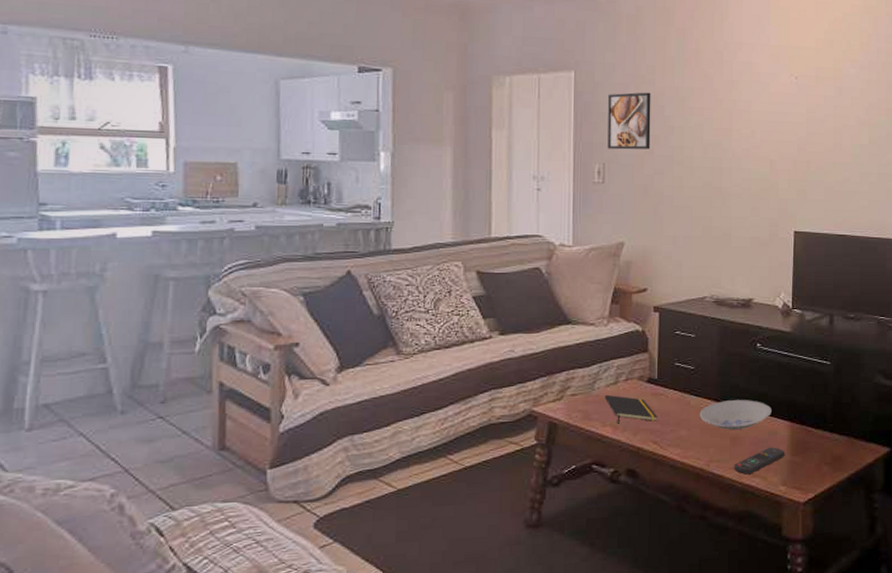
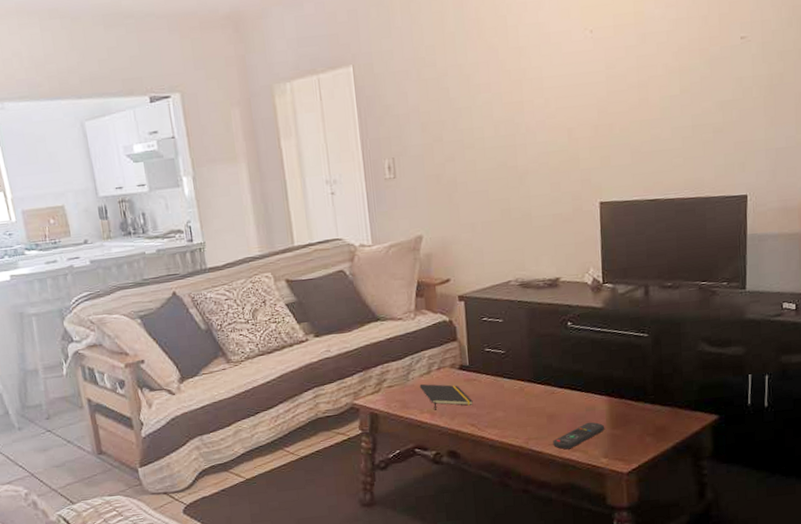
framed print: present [607,92,651,150] -> none [390,75,439,143]
bowl: present [699,400,772,431] -> none [513,378,588,409]

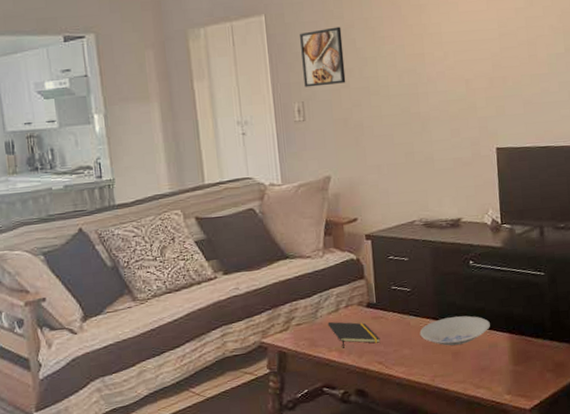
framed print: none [390,75,439,143] -> present [300,27,346,87]
bowl: none [513,378,588,409] -> present [419,315,490,346]
remote control: present [553,422,605,450] -> none [458,358,508,387]

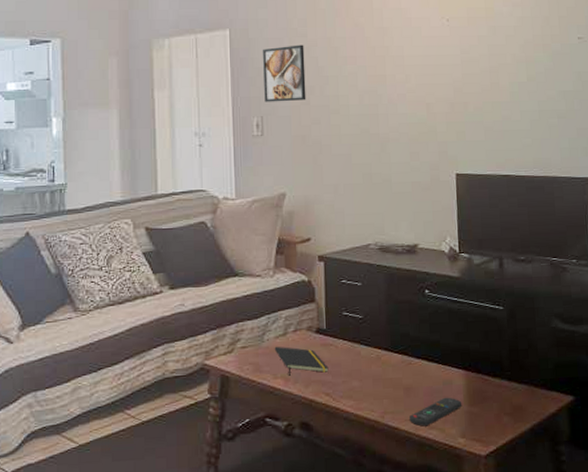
bowl: present [419,315,490,346] -> none [370,348,445,381]
remote control: none [458,358,508,387] -> present [409,397,462,427]

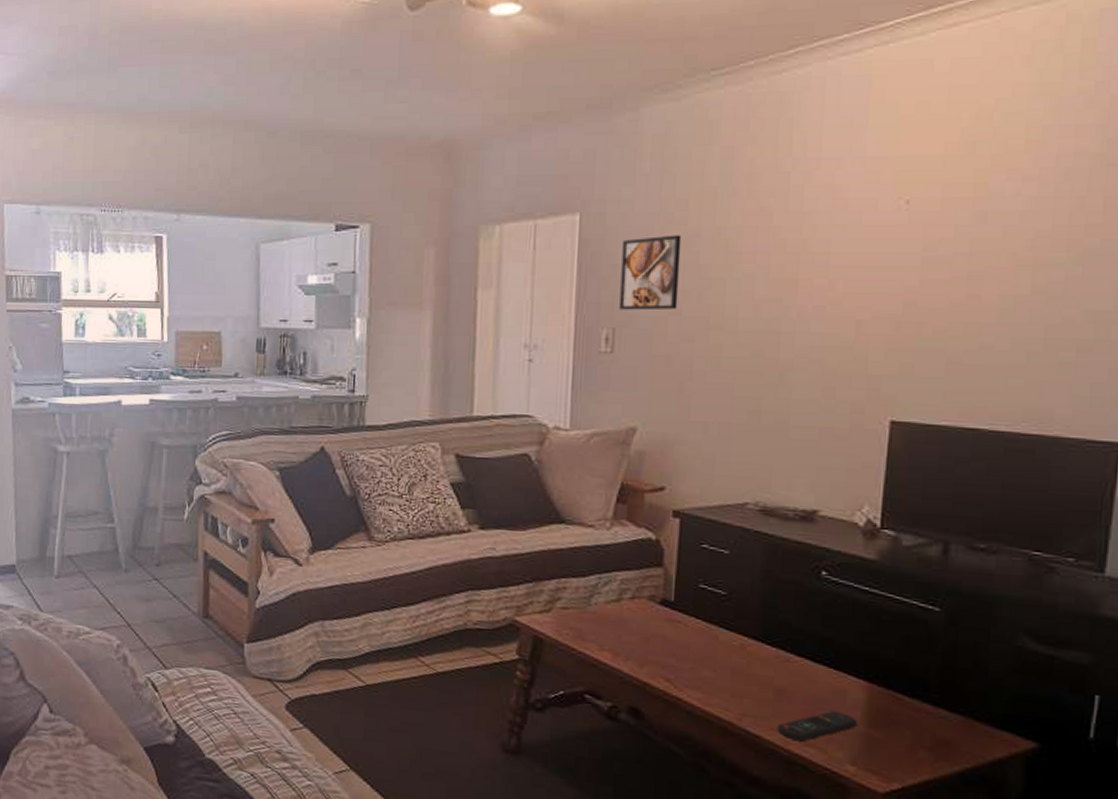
notepad: present [274,346,329,376] -> none [603,612,673,654]

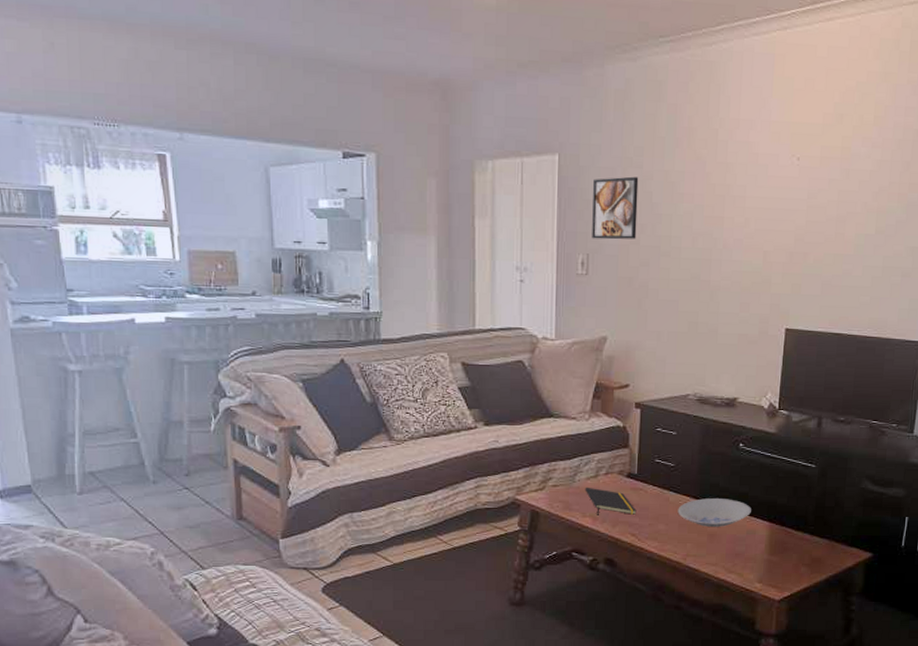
notepad: none [603,612,673,654] -> present [585,487,637,515]
bowl: none [730,640,840,682] -> present [677,498,751,528]
remote control: present [778,710,858,742] -> none [710,545,763,570]

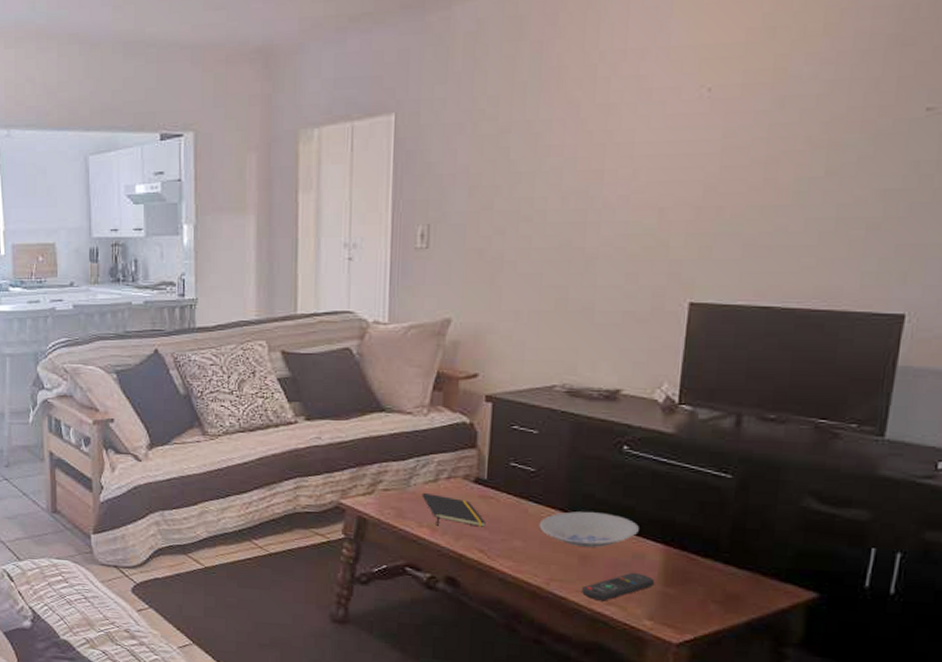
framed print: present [592,176,639,240] -> none [434,131,493,207]
remote control: none [710,545,763,570] -> present [582,572,655,601]

